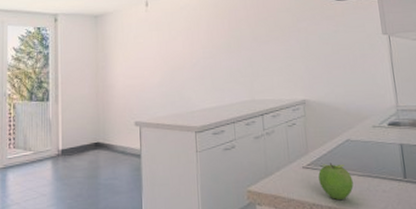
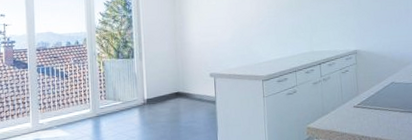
fruit: present [318,162,354,200] -> none [367,102,396,132]

